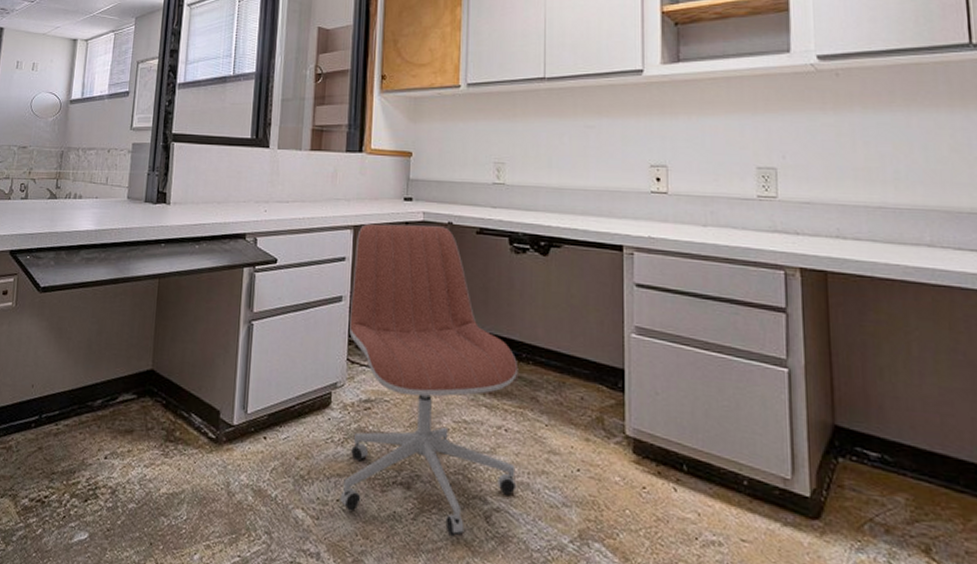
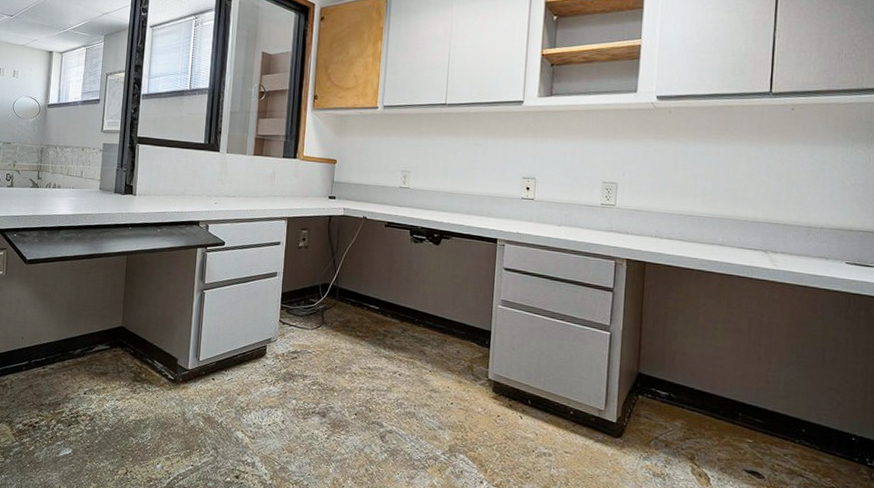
office chair: present [340,223,519,537] -> none [271,216,412,451]

